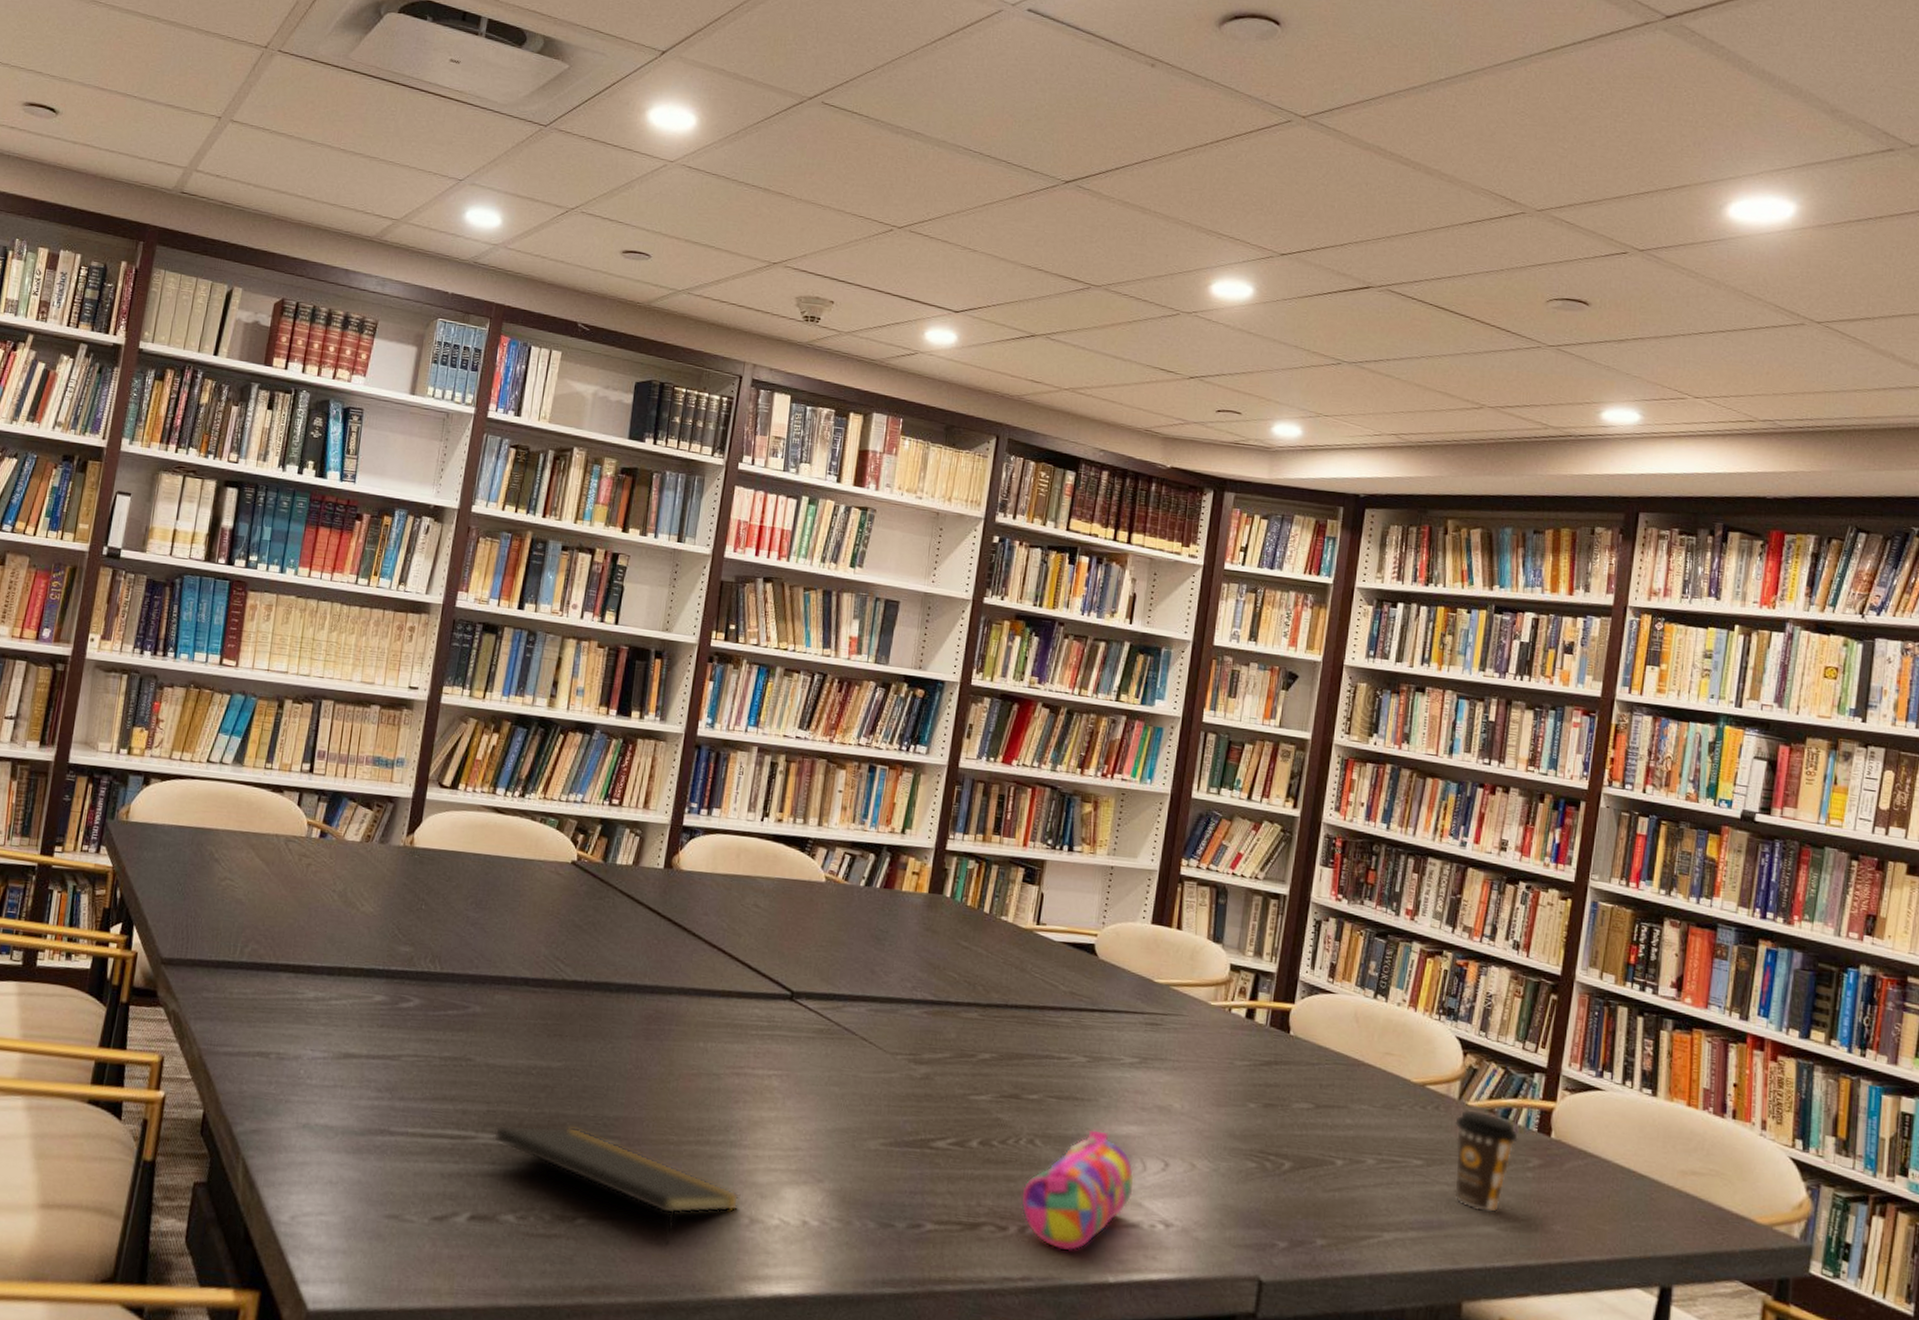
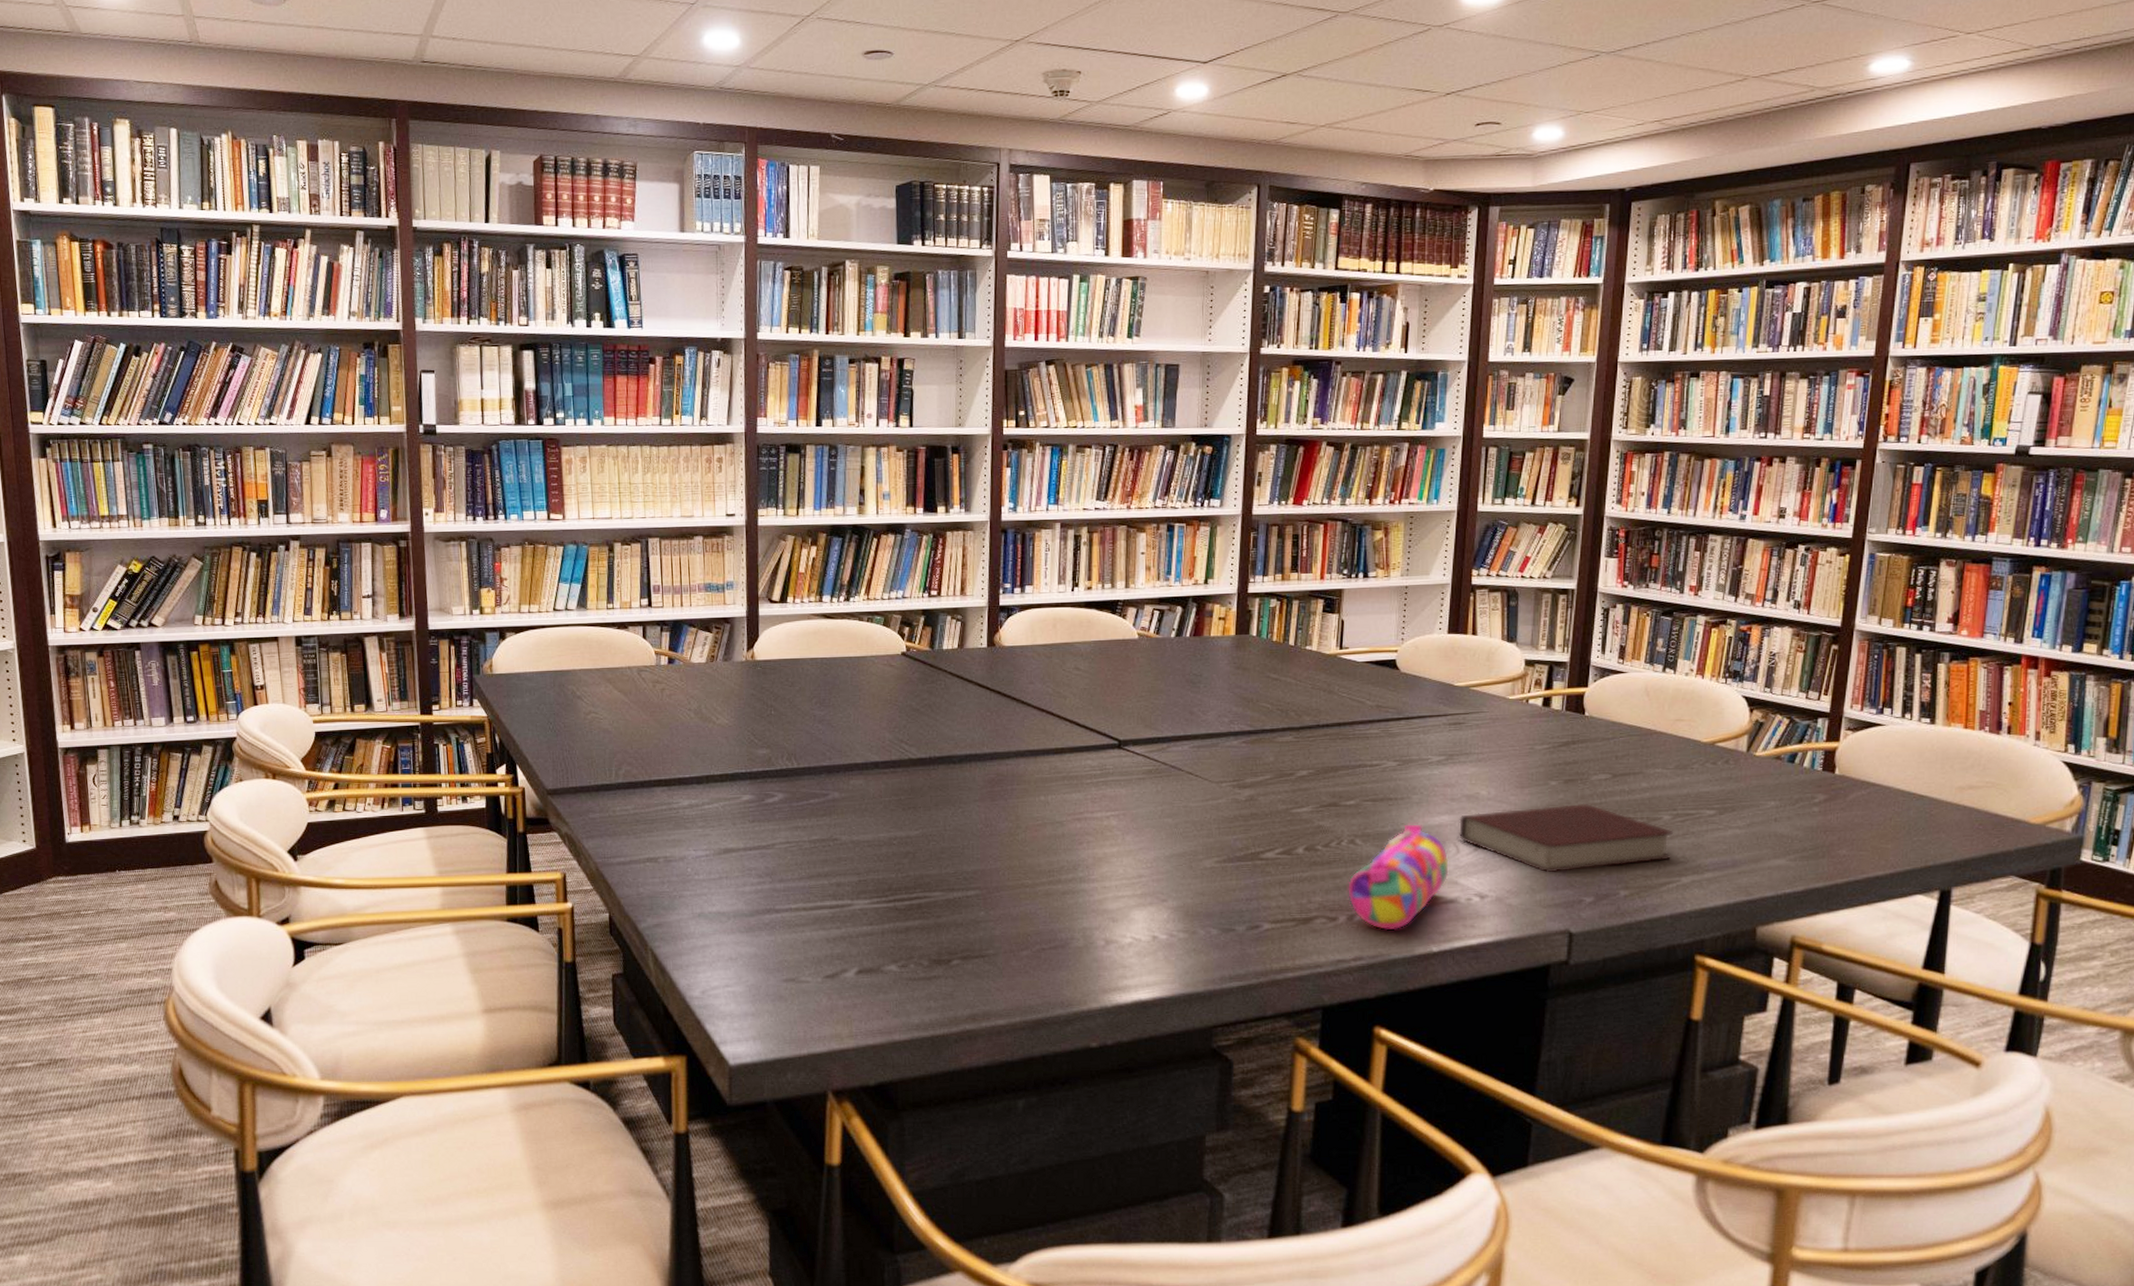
notepad: present [494,1124,741,1244] -> none [868,884,1095,971]
book: none [1147,1127,1377,1211] -> present [1459,803,1673,873]
coffee cup: present [1454,1110,1518,1212] -> none [1744,760,1804,847]

